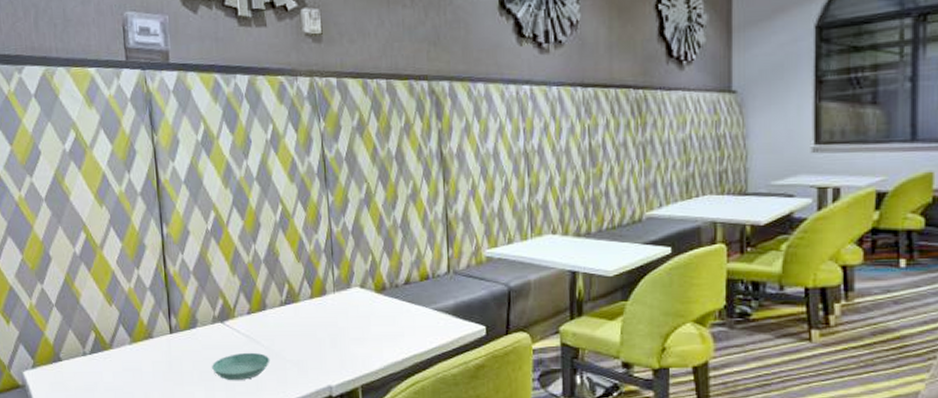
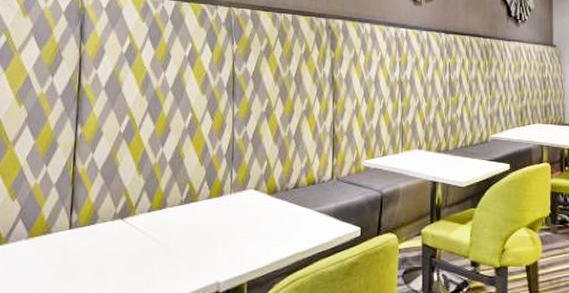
saucer: present [212,352,270,381] -> none [106,248,164,277]

